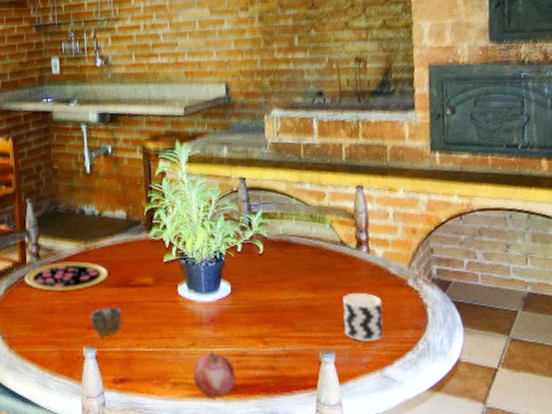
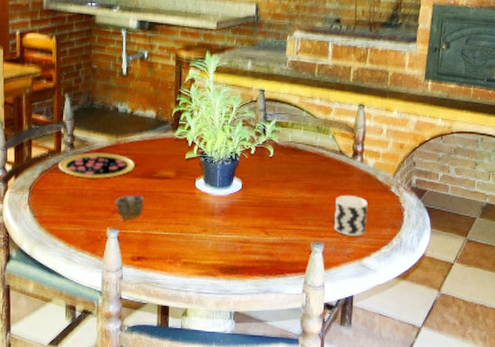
fruit: present [193,350,236,398] -> none [201,236,238,277]

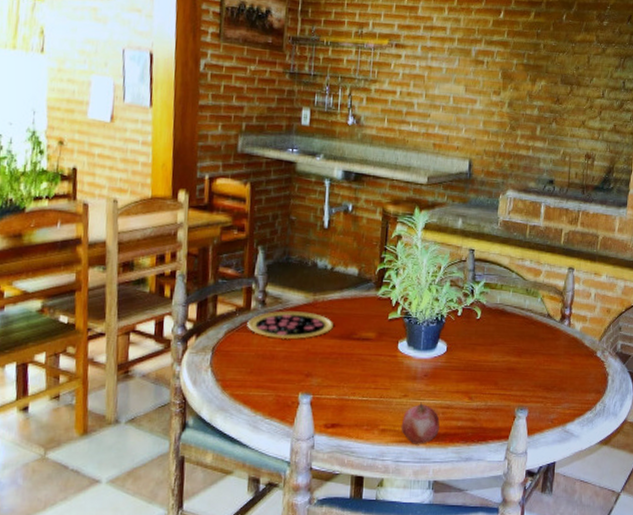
cup: present [115,194,144,220] -> none [309,357,341,384]
fruit: none [201,236,238,277] -> present [401,402,440,444]
cup: present [333,195,368,236] -> none [538,359,573,401]

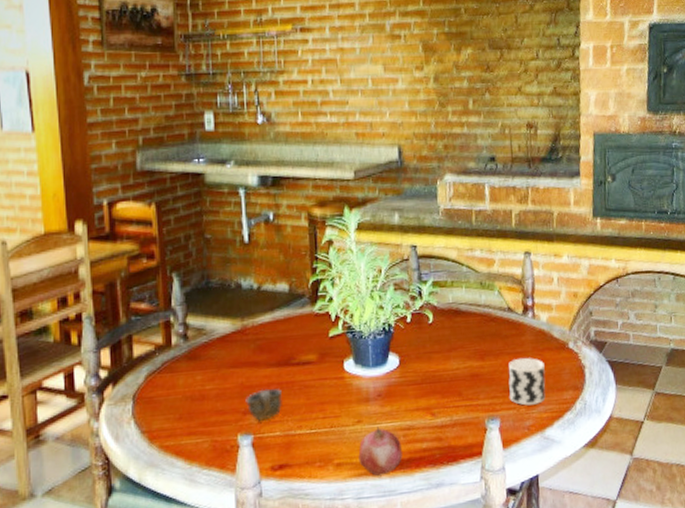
pizza: present [247,311,333,340] -> none [169,340,268,376]
cup: none [309,357,341,384] -> present [245,389,282,421]
cup: none [538,359,573,401] -> present [508,357,546,406]

